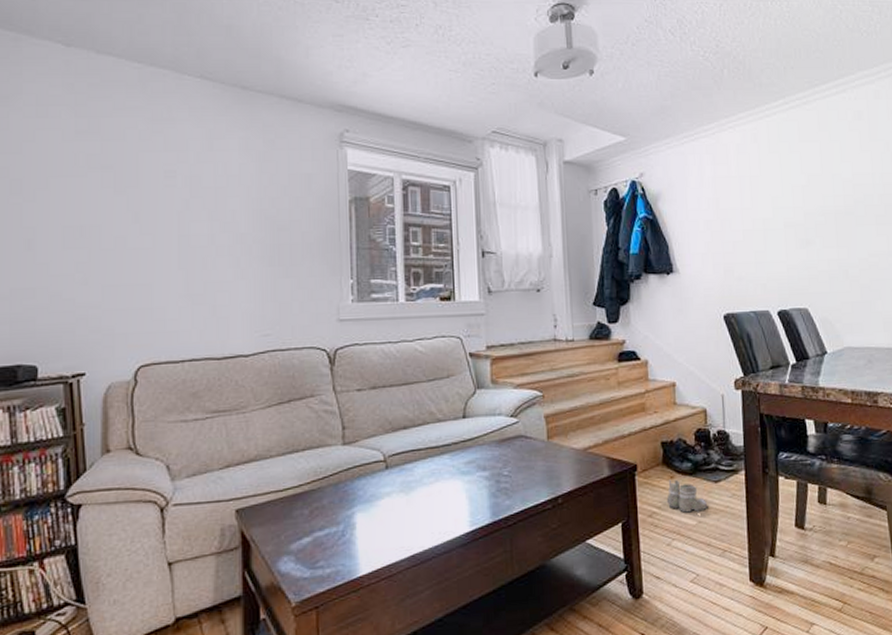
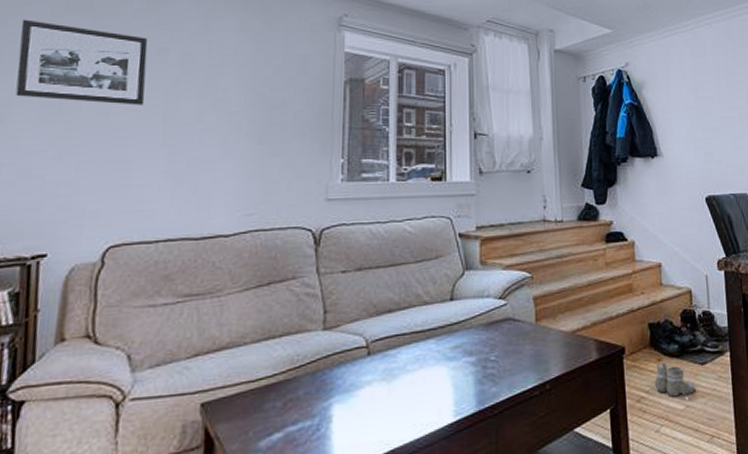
picture frame: none [36,145,158,229] -> present [15,19,148,105]

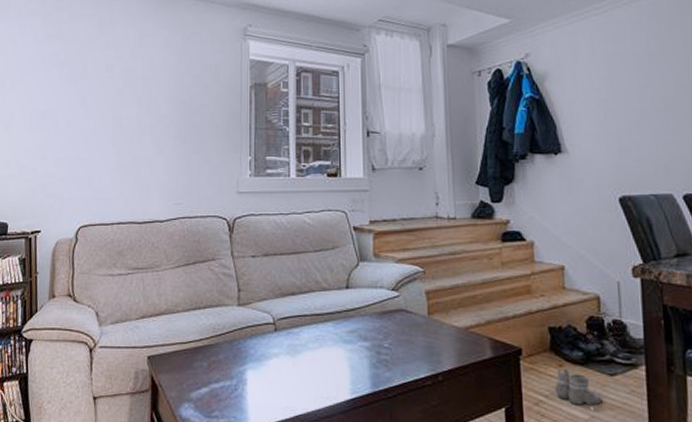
picture frame: present [15,19,148,105] -> none [15,48,100,113]

